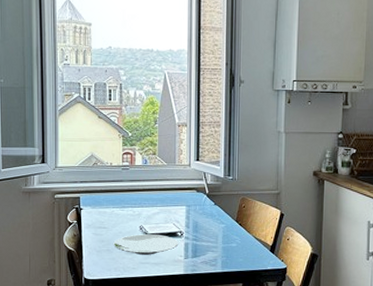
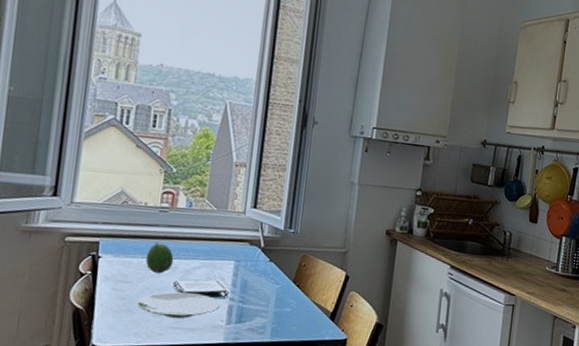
fruit: none [116,195,138,220] -> present [145,242,174,274]

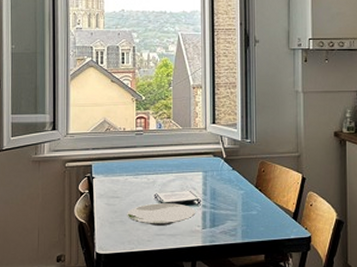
fruit: present [145,242,174,274] -> none [129,161,152,188]

